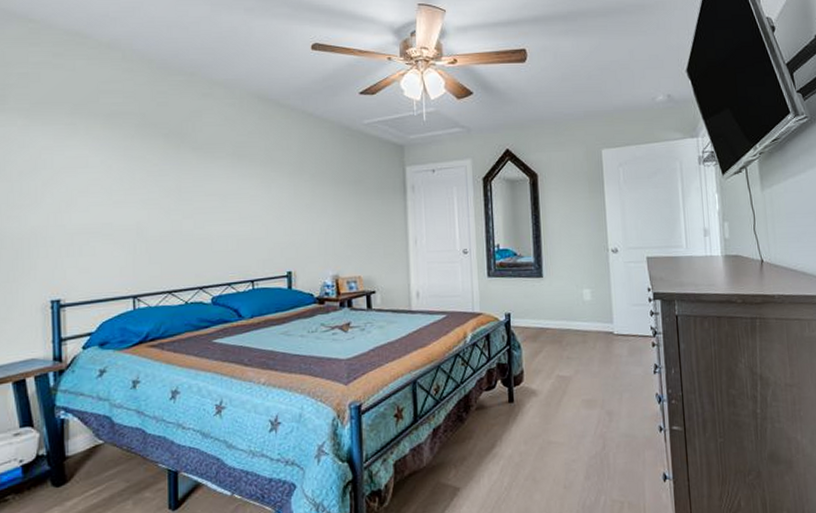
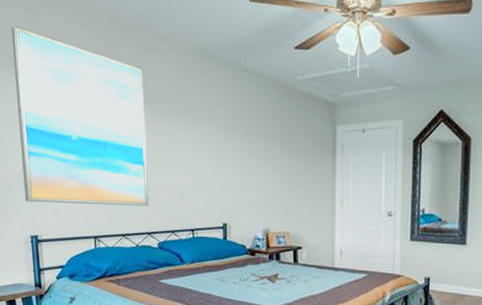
wall art: none [39,70,202,262] -> present [11,25,150,206]

